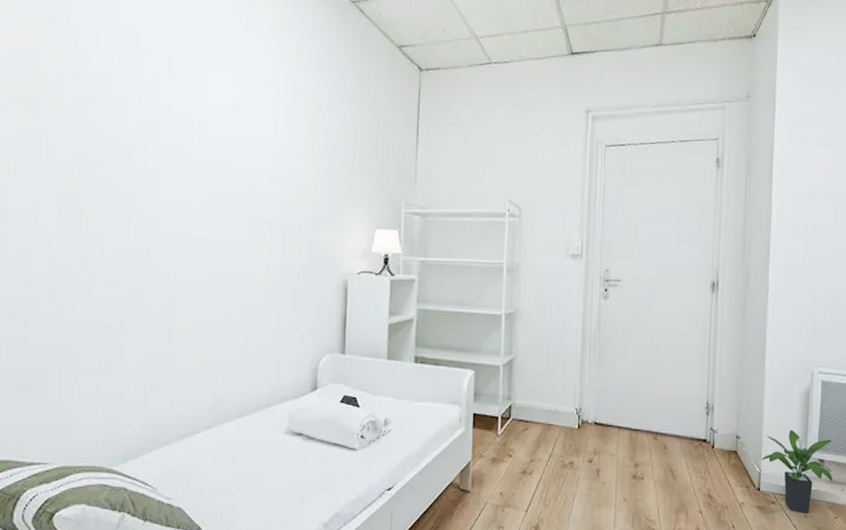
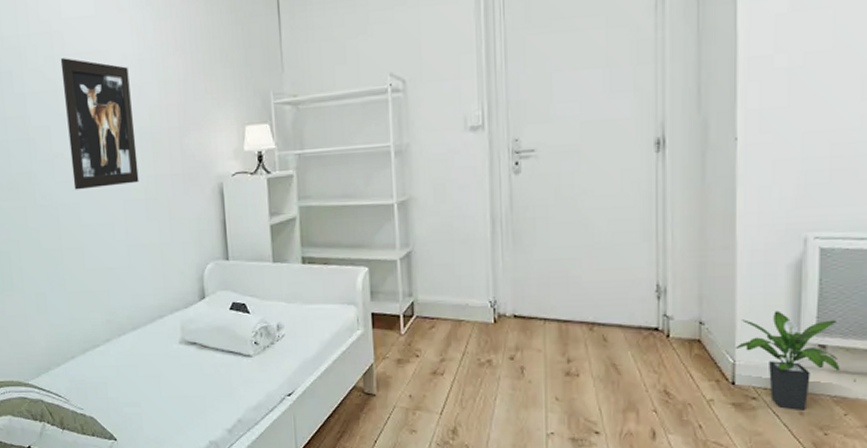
wall art: none [195,141,268,272] -> present [60,58,139,190]

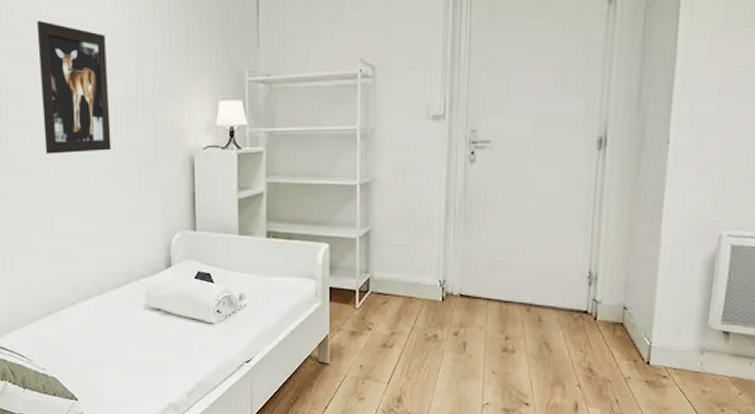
potted plant: present [735,311,840,410] -> none [652,299,740,389]

